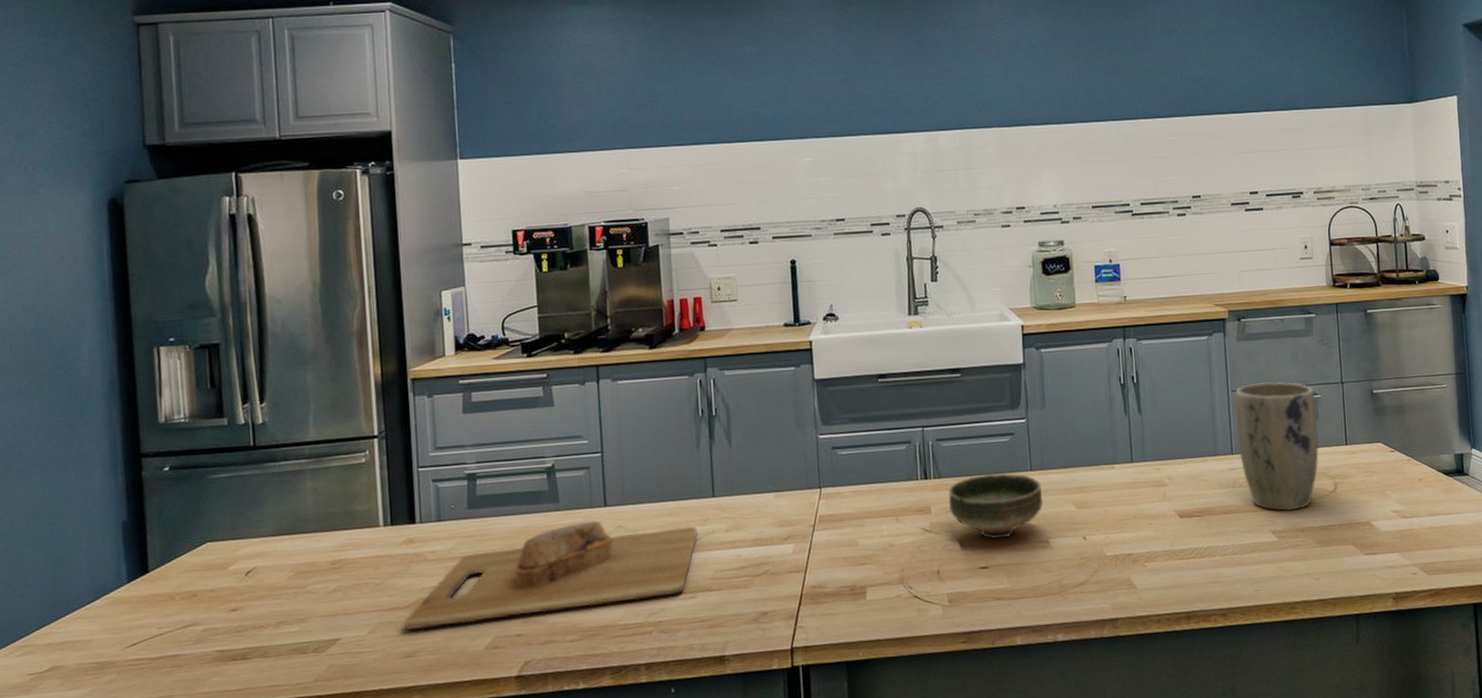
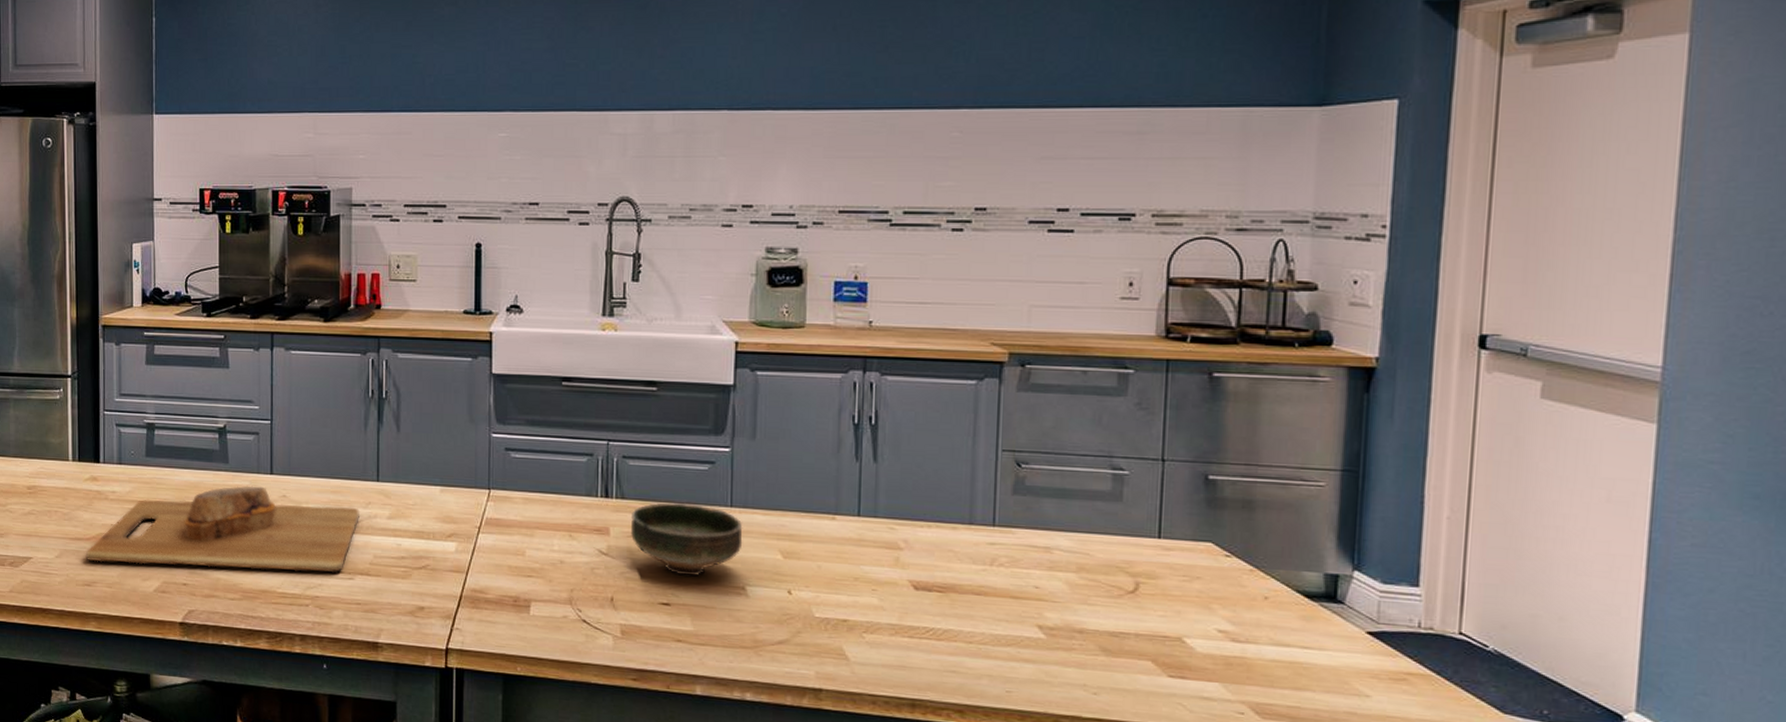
plant pot: present [1234,382,1319,512] -> none [1003,445,1121,607]

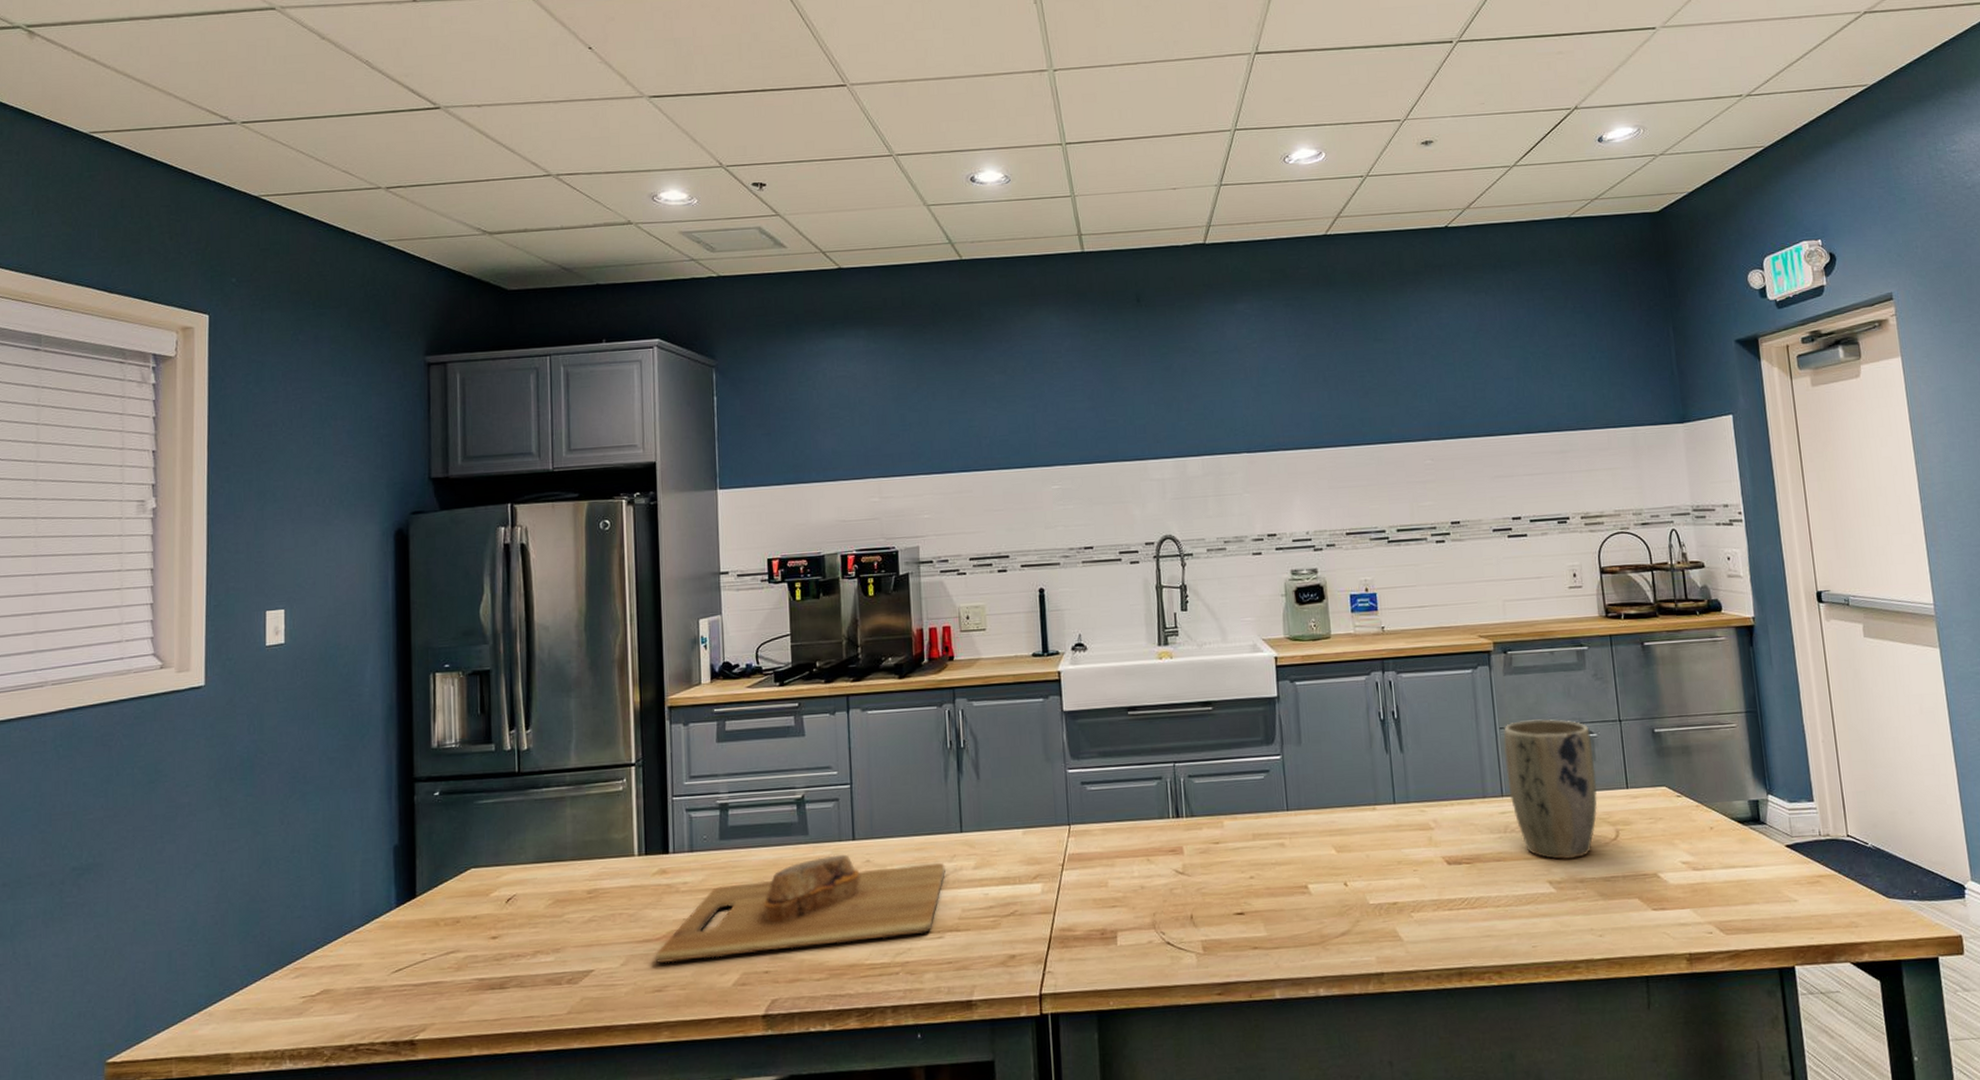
bowl: present [631,502,743,577] -> none [1201,812,1301,884]
plant pot: none [1003,445,1121,607] -> present [1503,719,1597,860]

